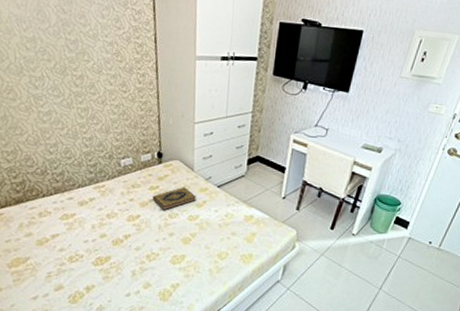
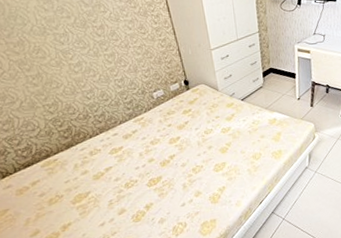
hardback book: present [152,187,196,211] -> none [187,105,225,129]

